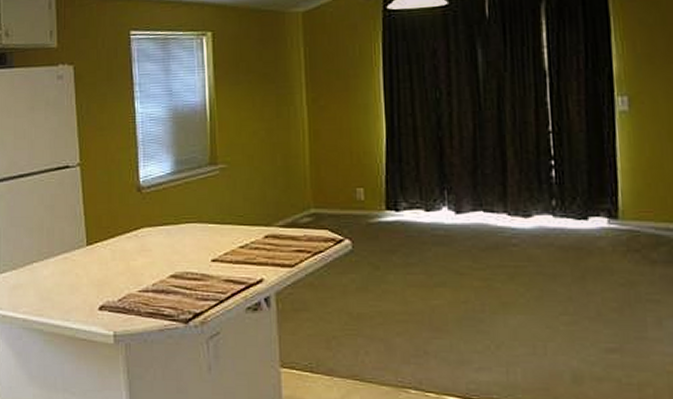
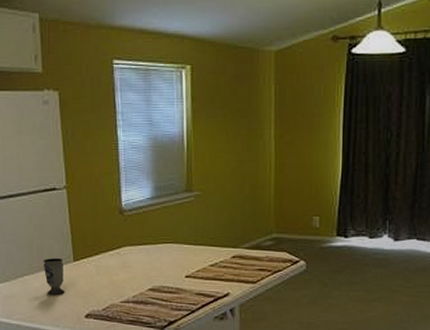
cup: none [53,243,77,284] -> present [42,258,65,295]

